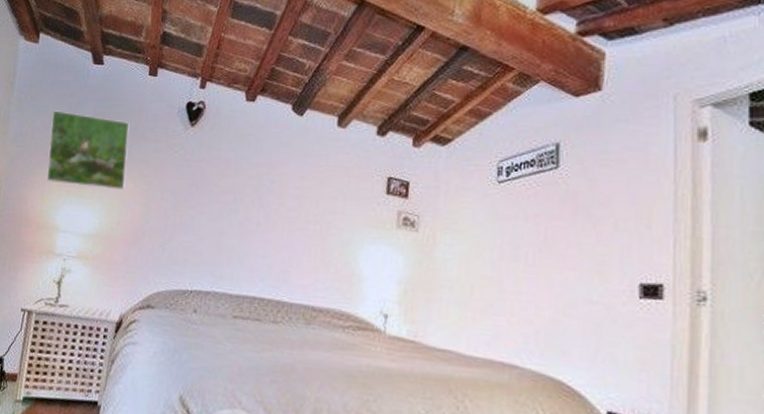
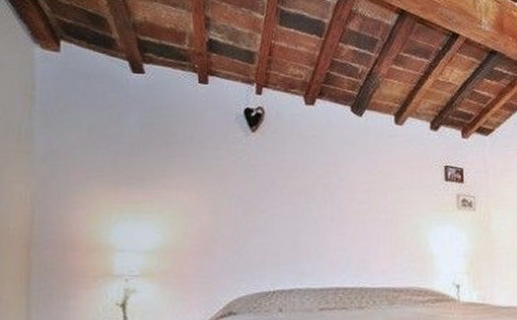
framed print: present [46,110,130,191] -> none [89,123,187,202]

